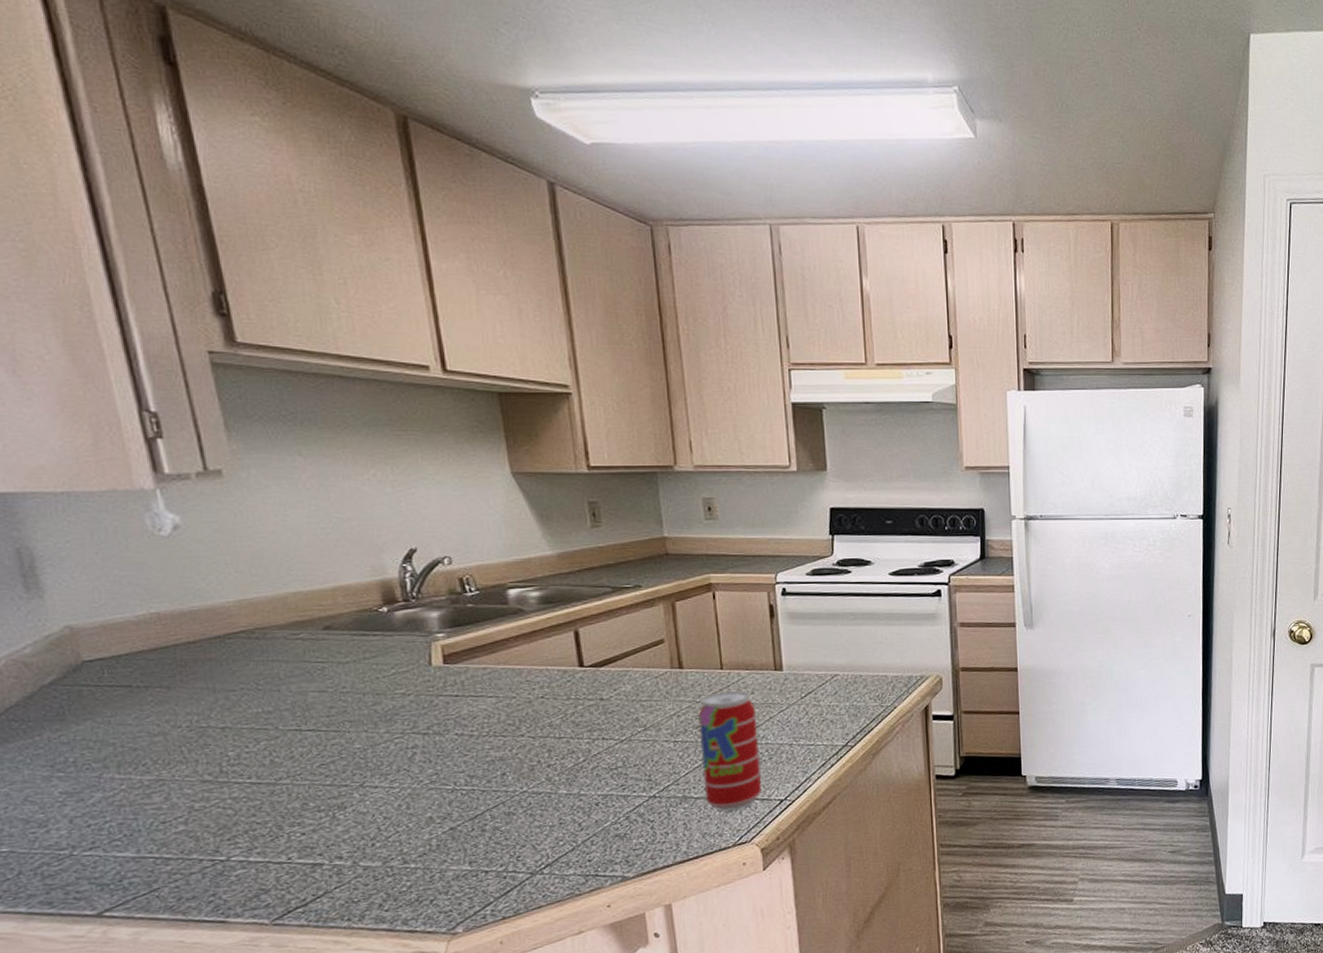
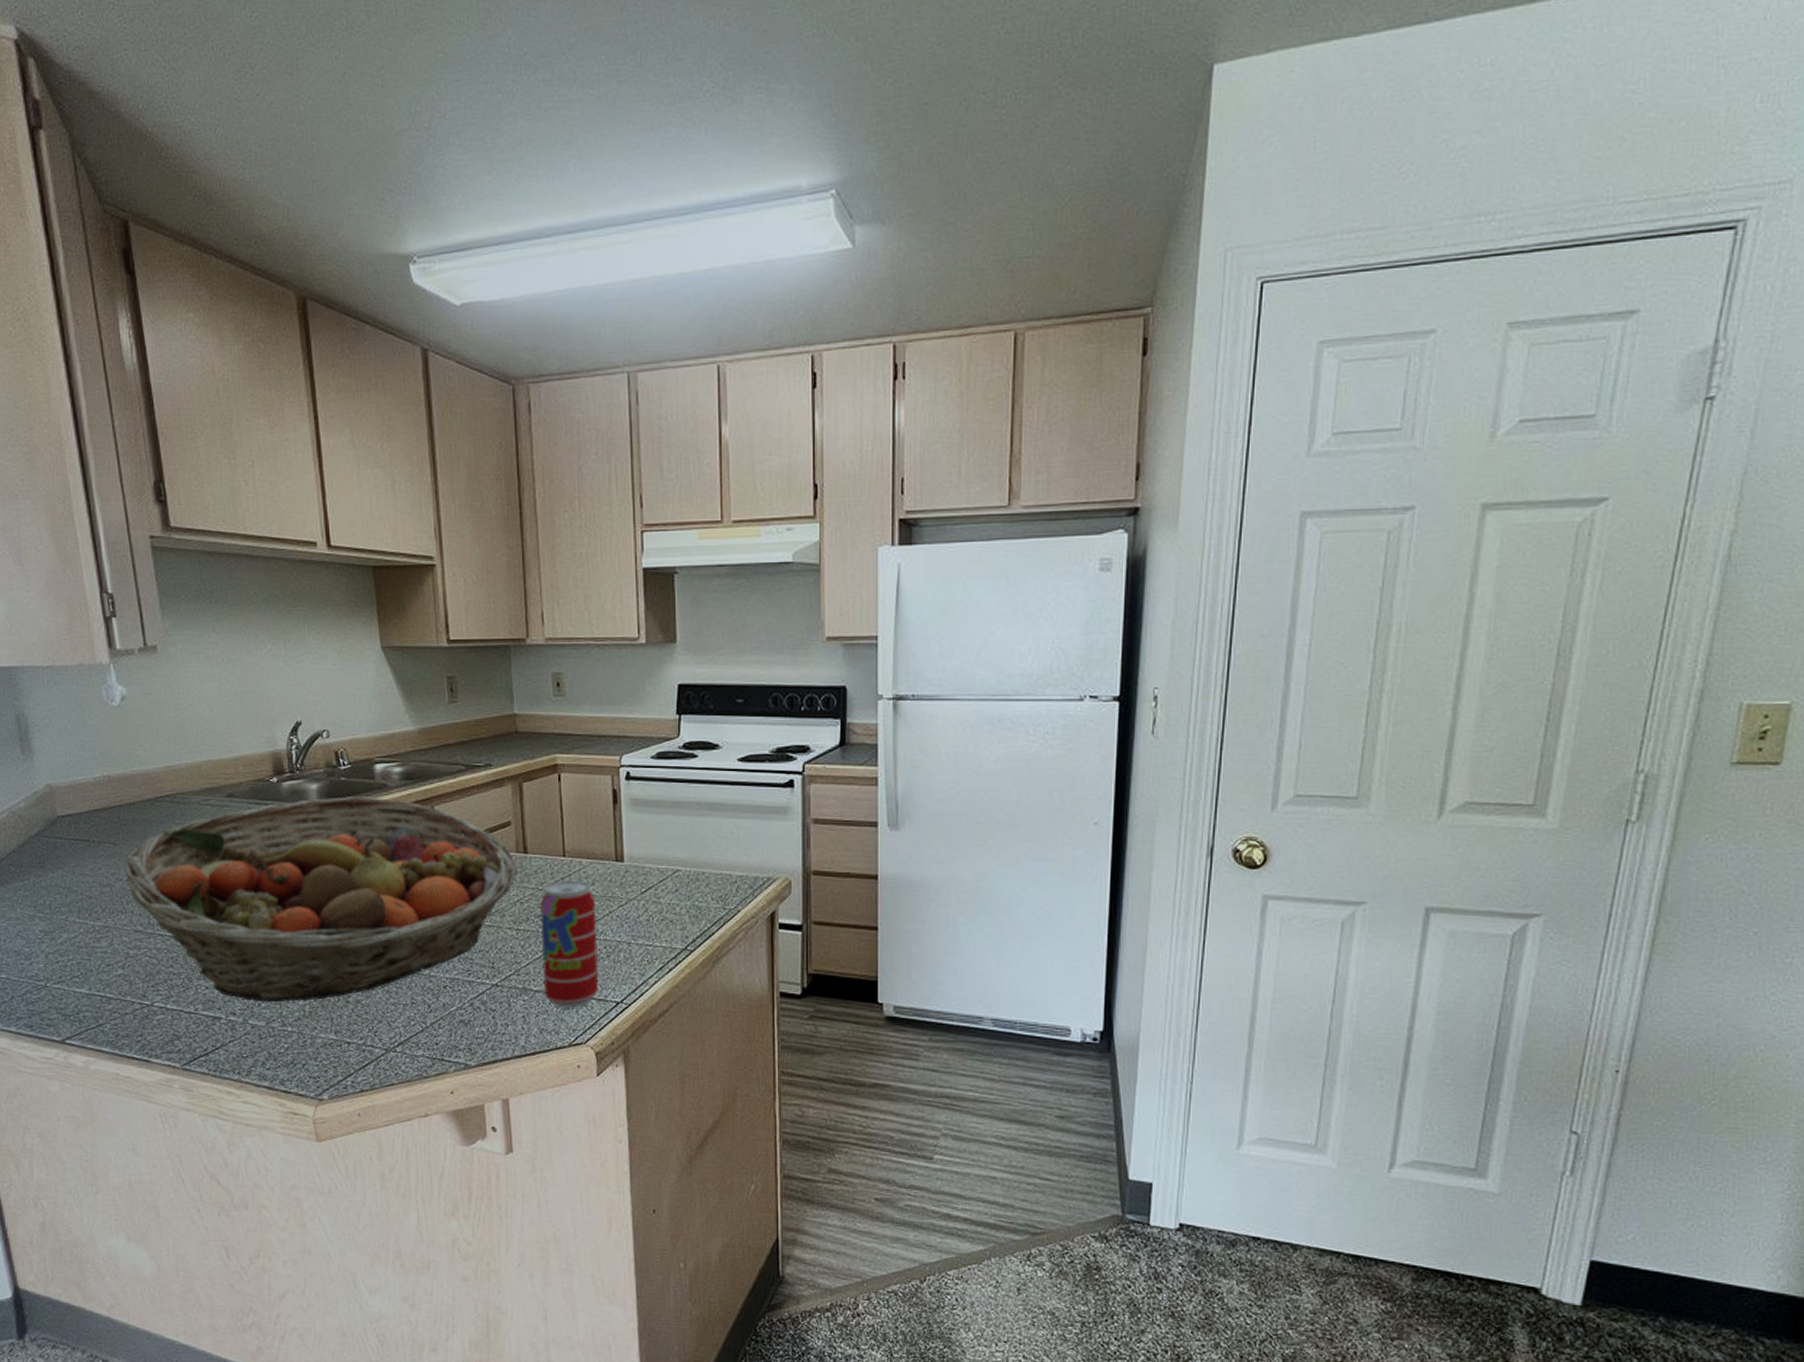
fruit basket: none [183,622,673,843] -> present [124,797,517,1003]

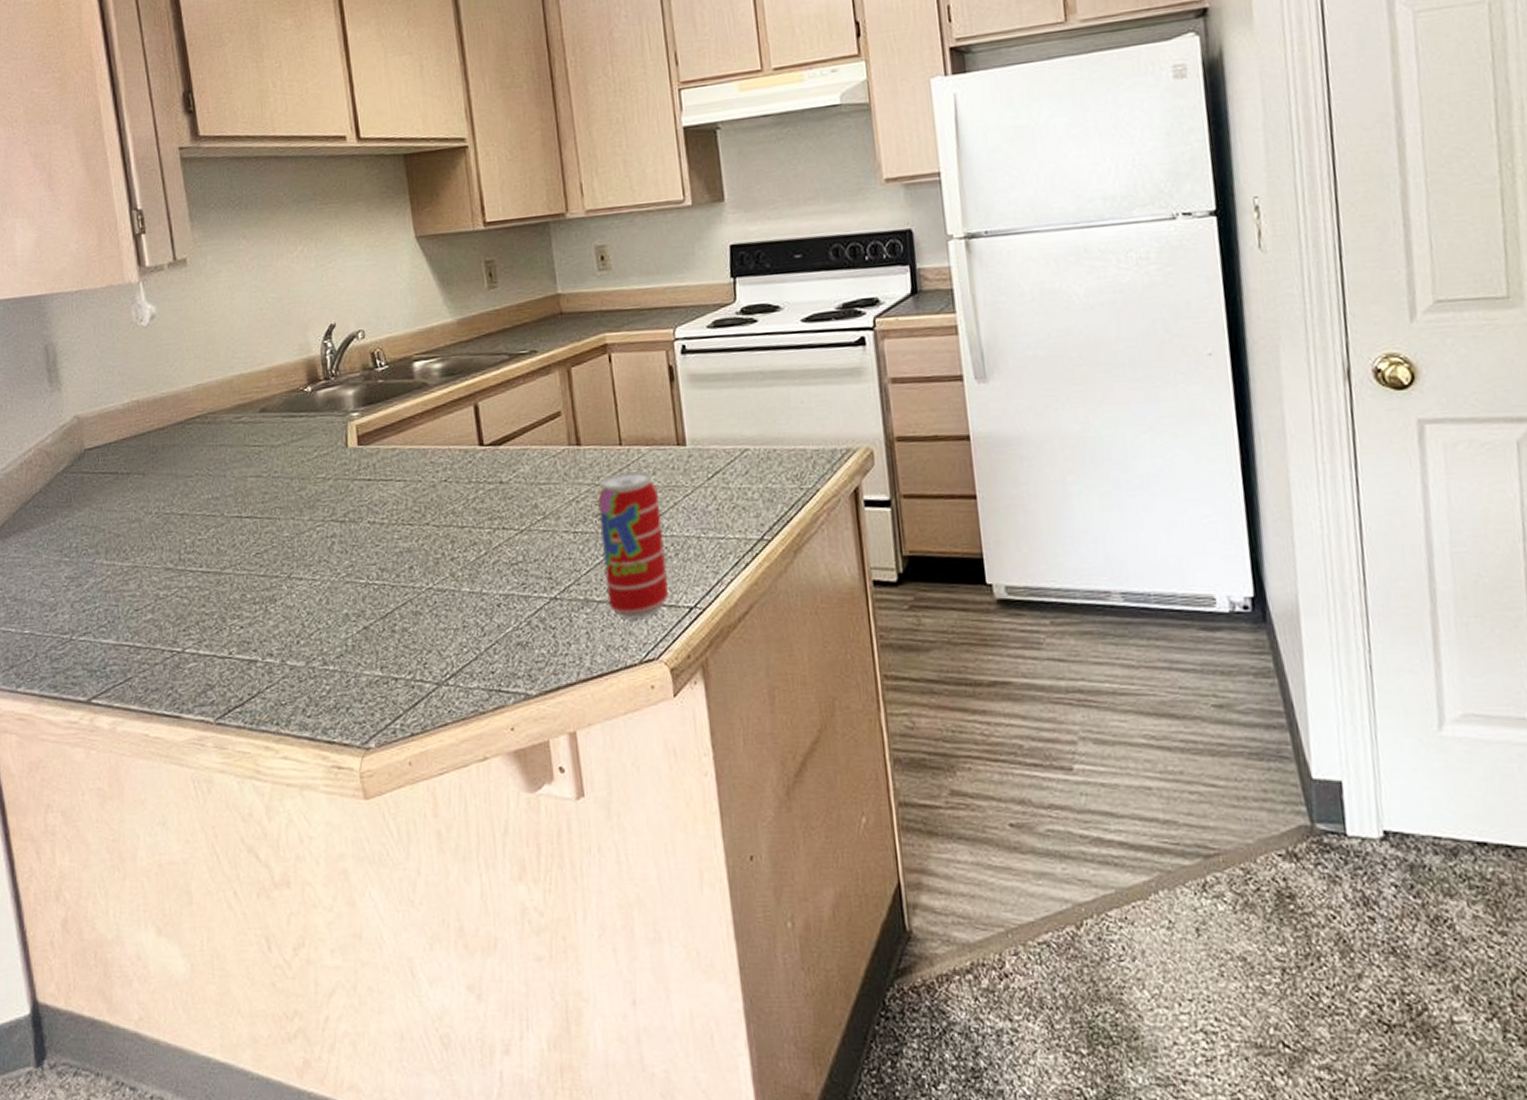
fruit basket: present [124,797,517,1003] -> none [154,397,571,640]

